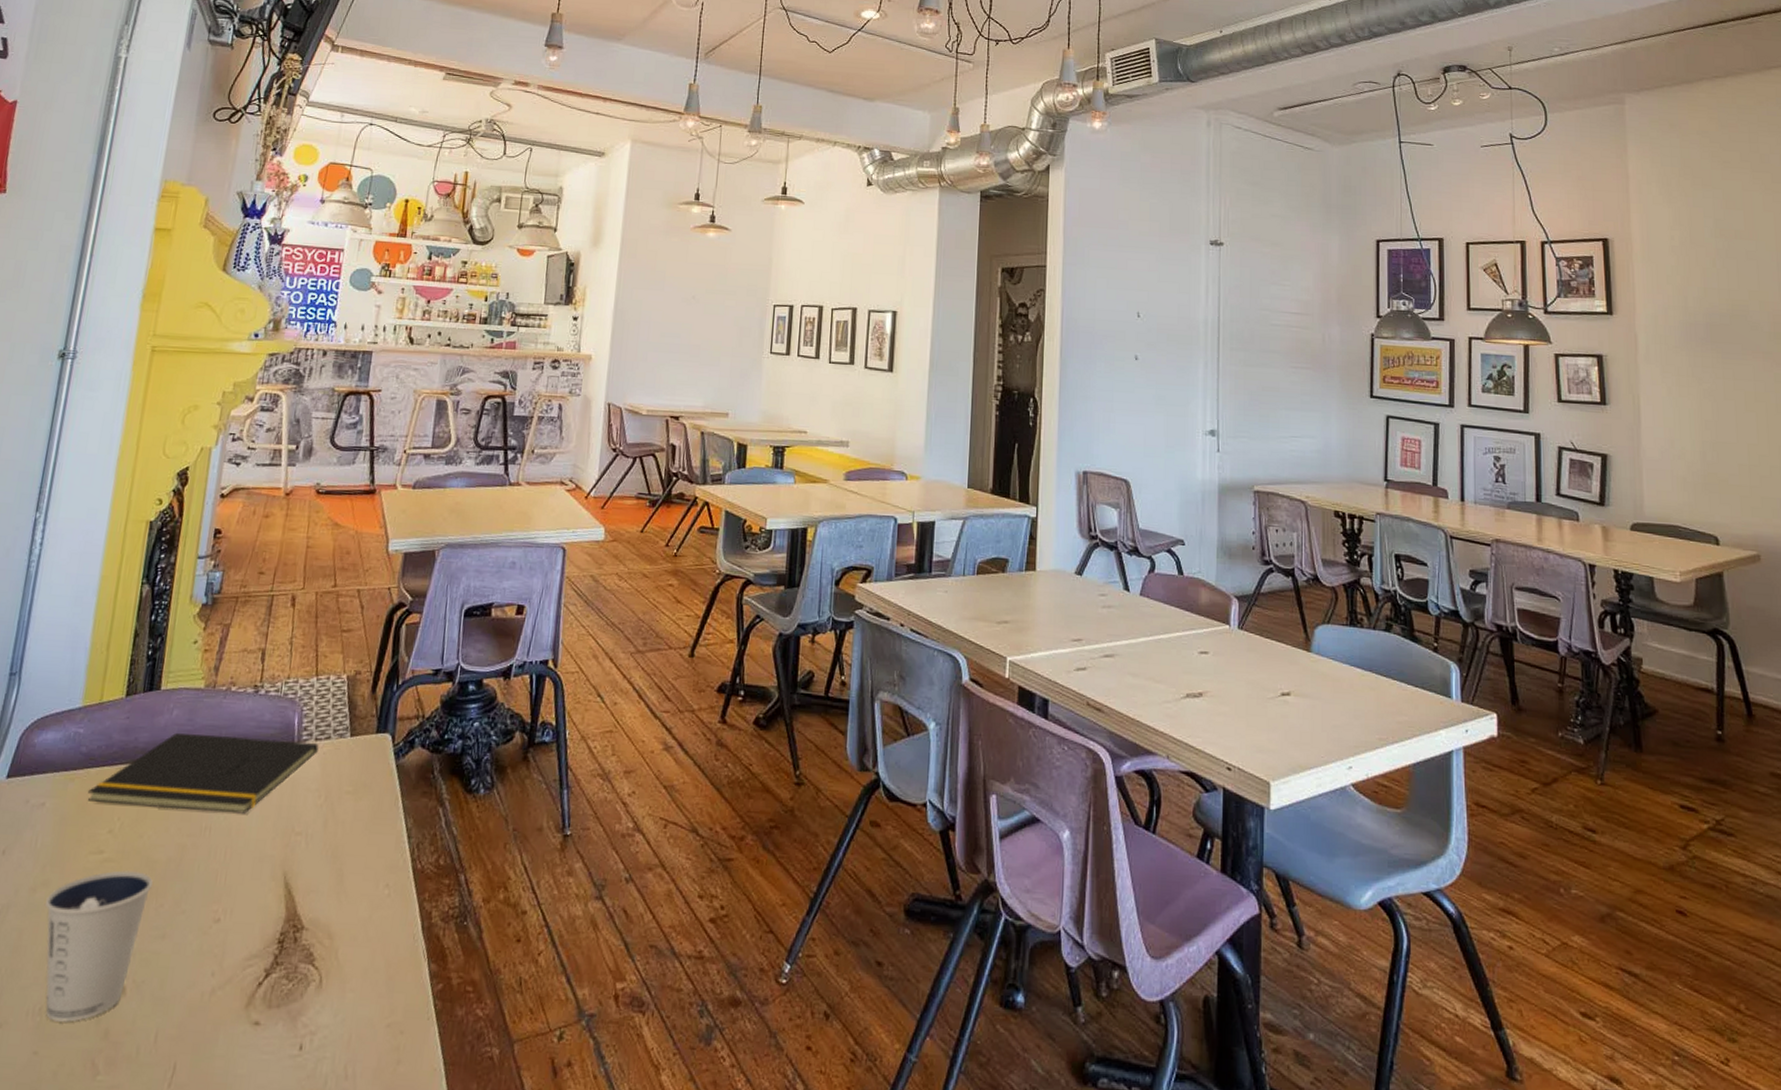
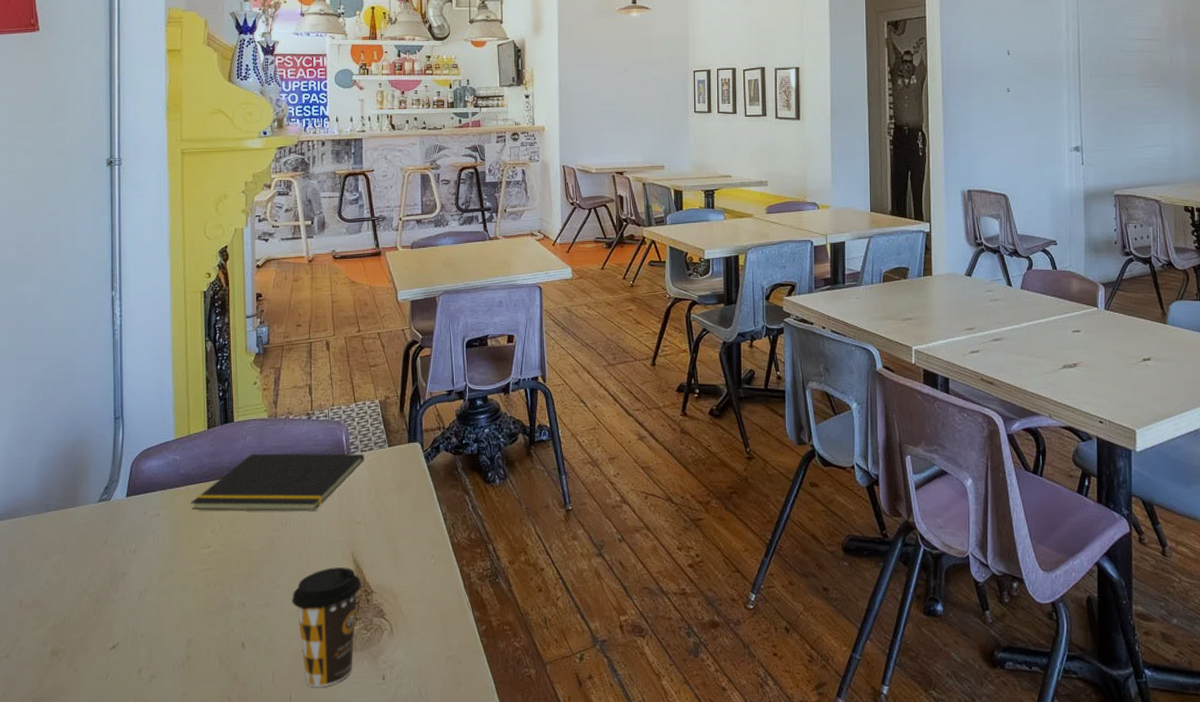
dixie cup: present [45,870,153,1022] -> none [173,559,252,671]
coffee cup: none [197,891,290,1056] -> present [292,567,361,687]

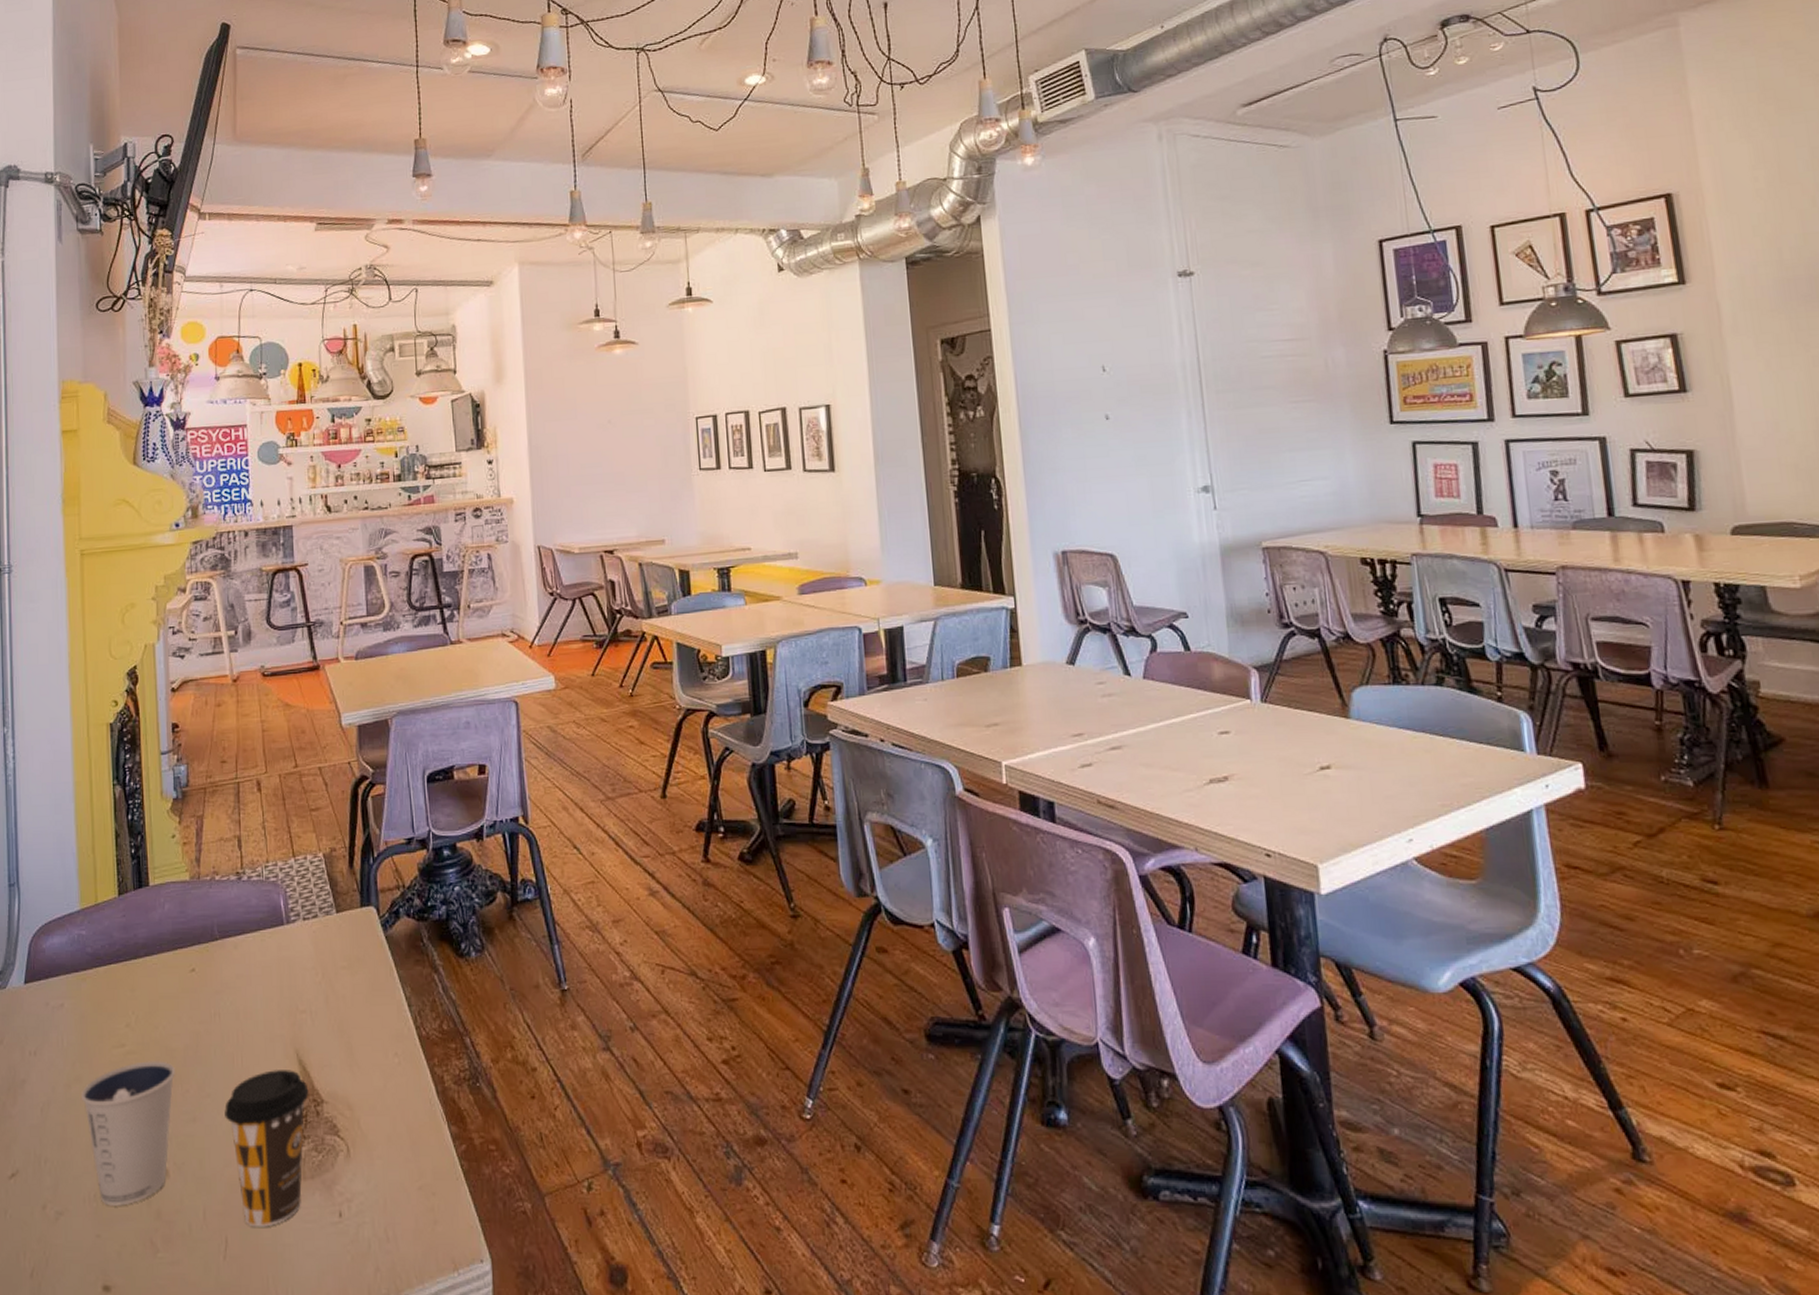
dixie cup: none [173,559,252,671] -> present [82,1061,175,1206]
notepad: present [191,453,364,511] -> none [101,922,308,999]

